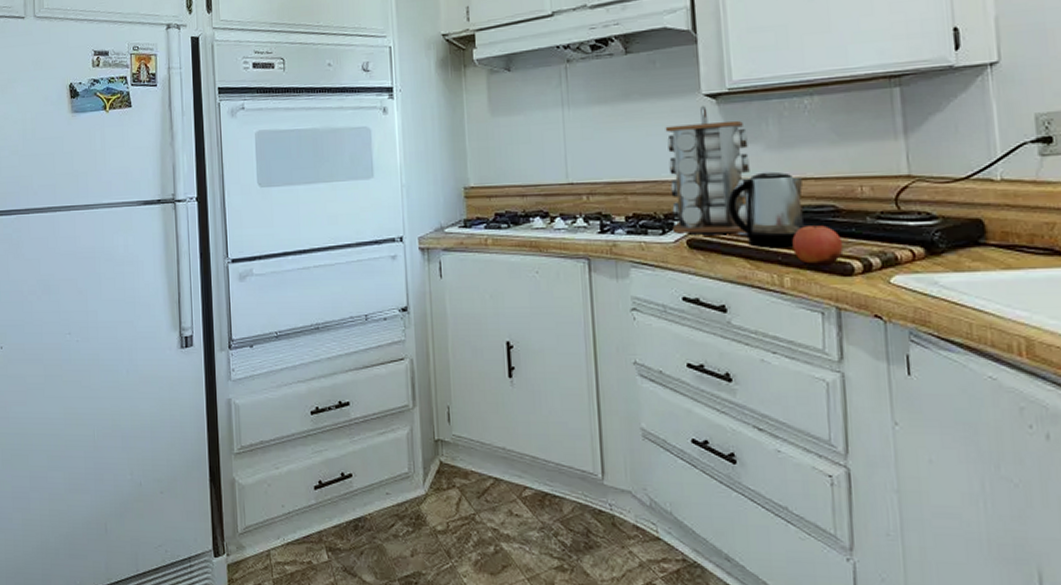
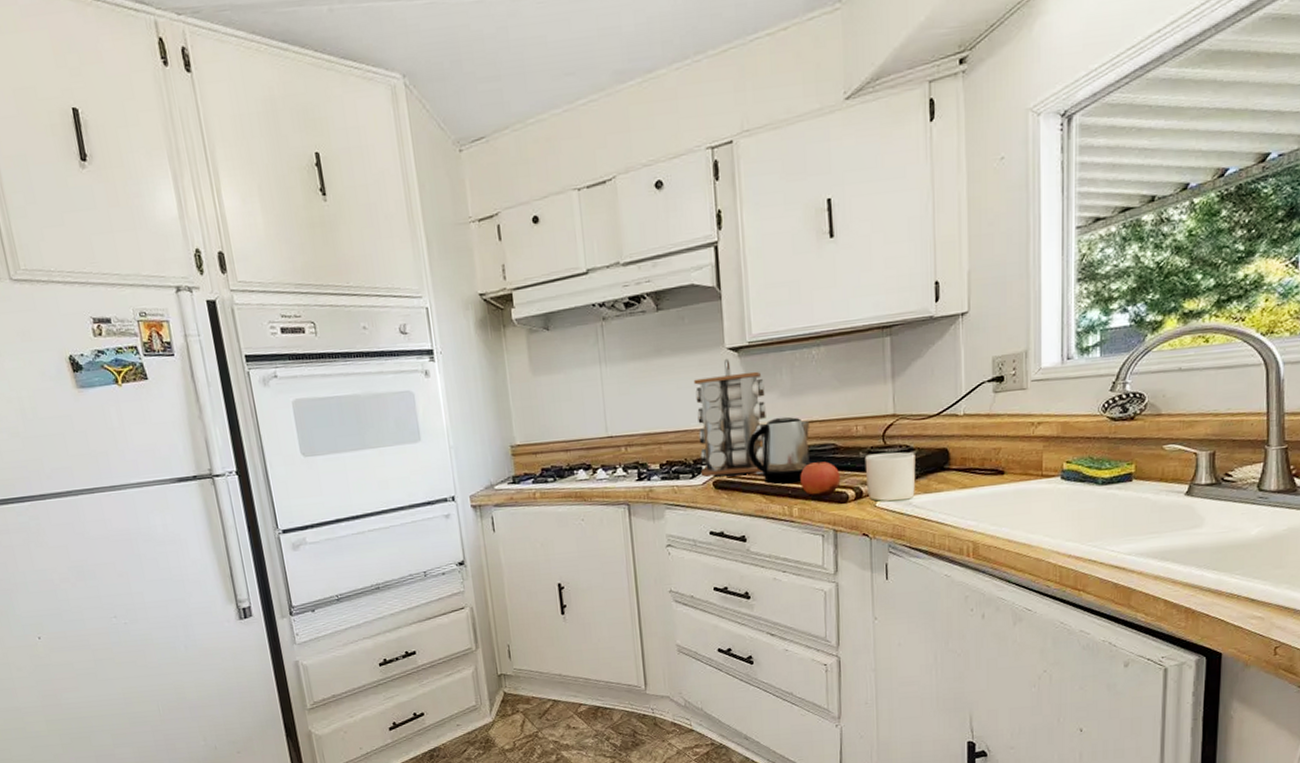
mug: none [873,219,943,280] -> present [864,452,916,503]

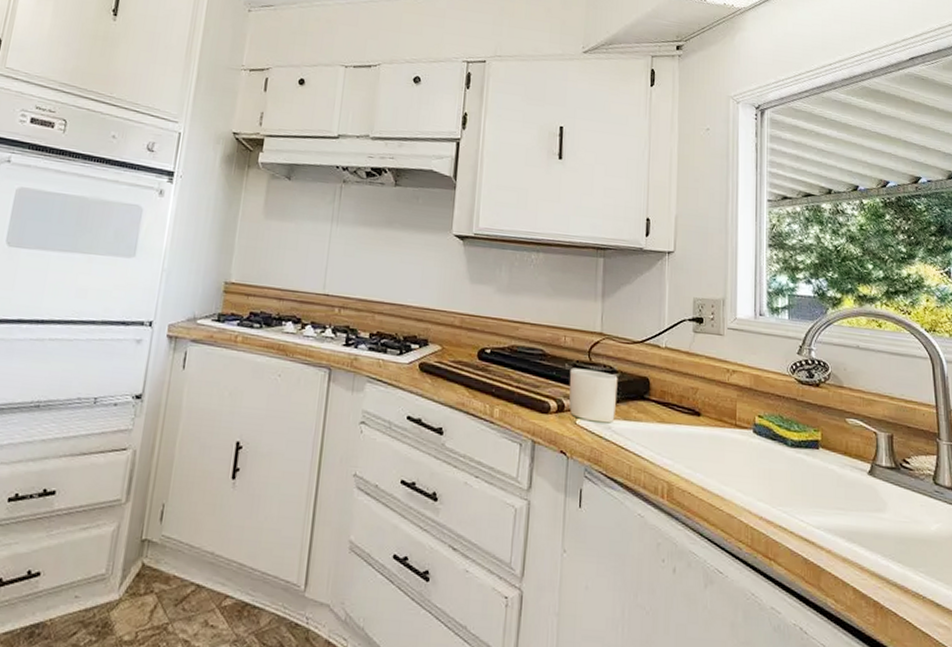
spice rack: present [693,359,766,477] -> none [408,245,484,364]
kettle: present [747,416,810,486] -> none [458,311,521,384]
fruit: present [800,461,841,498] -> none [505,363,545,403]

